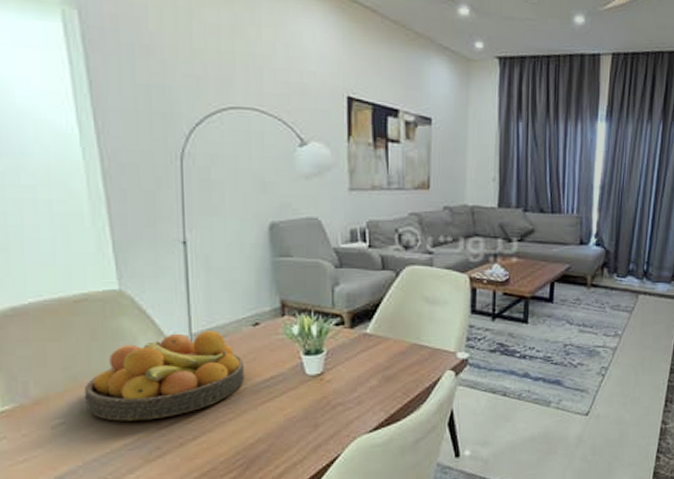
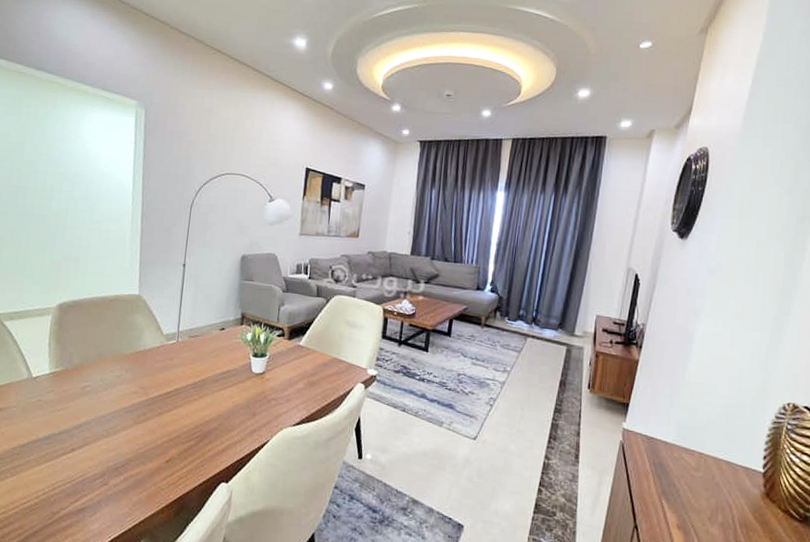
fruit bowl: present [84,330,244,421] -> none [104,329,210,392]

